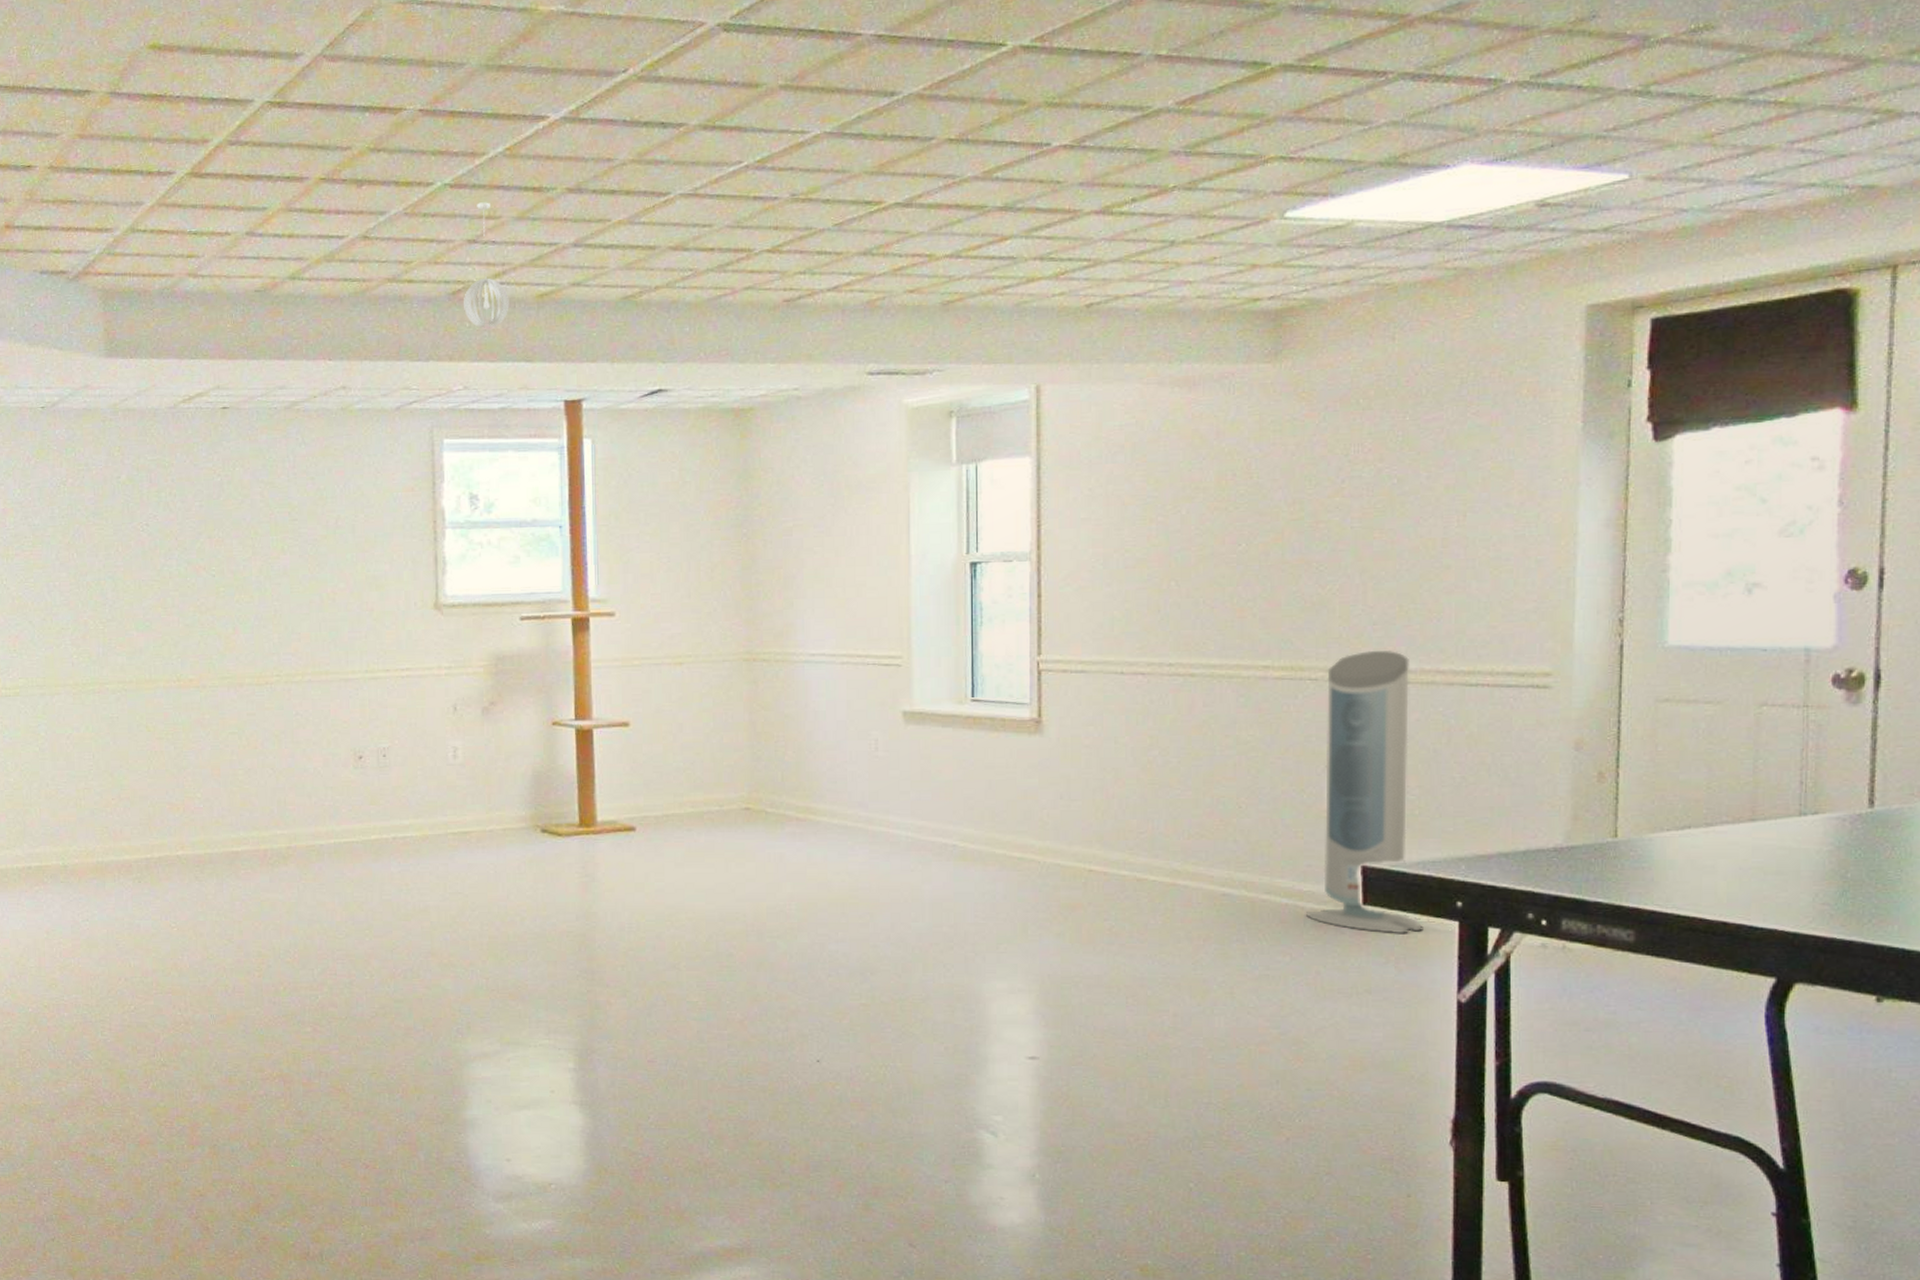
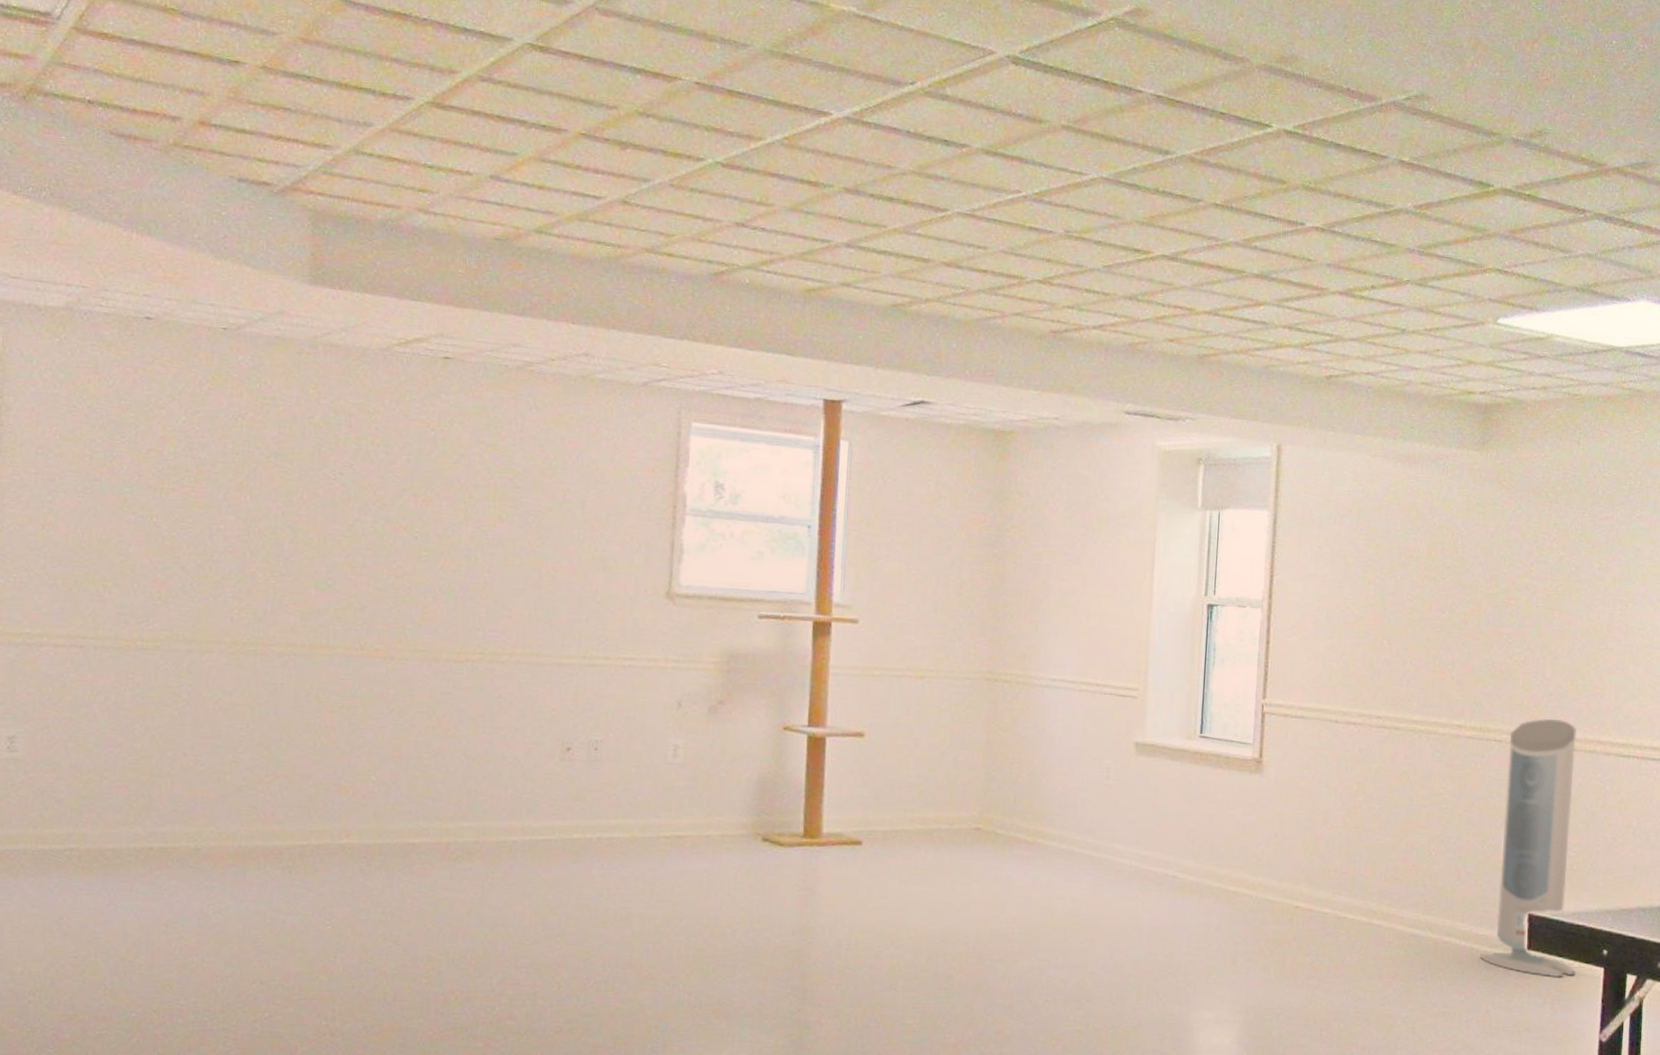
pendant light: present [464,202,509,328] -> none [726,187,775,315]

